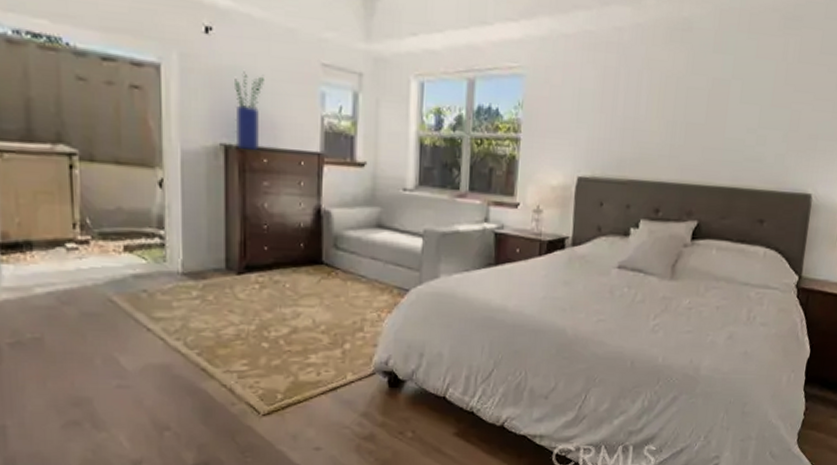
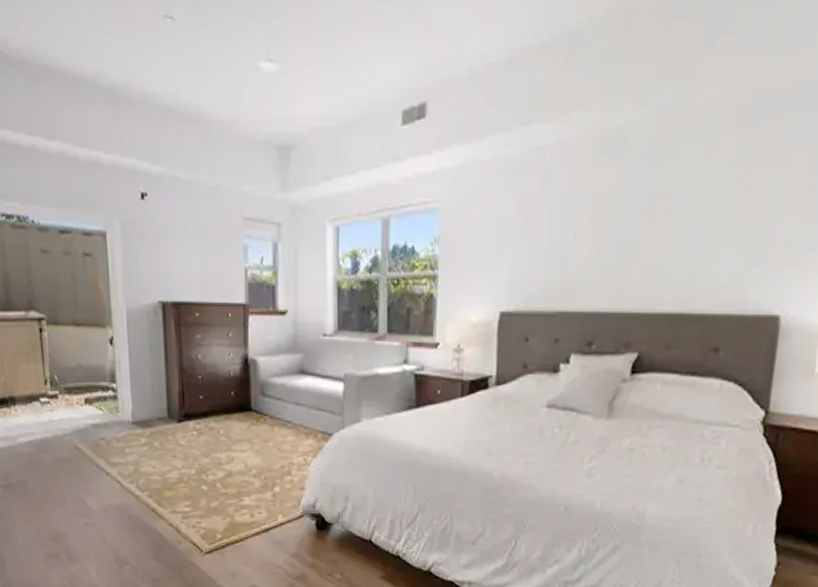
vase: present [235,71,264,151] -> none [168,231,193,306]

